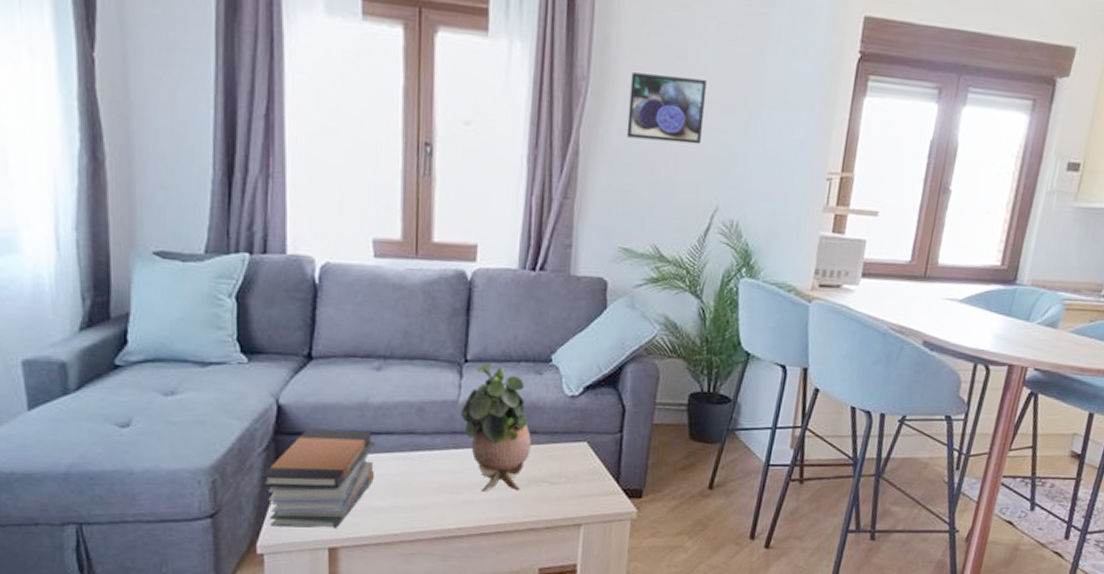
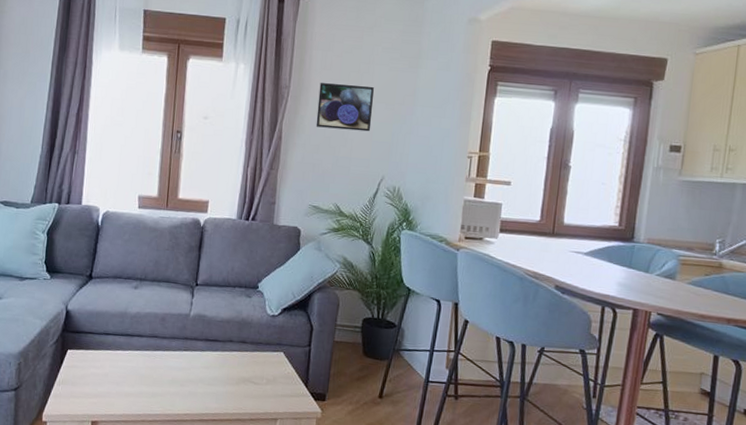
book stack: present [262,429,375,528] -> none [50,329,129,406]
potted plant: present [461,362,531,491] -> none [191,287,242,388]

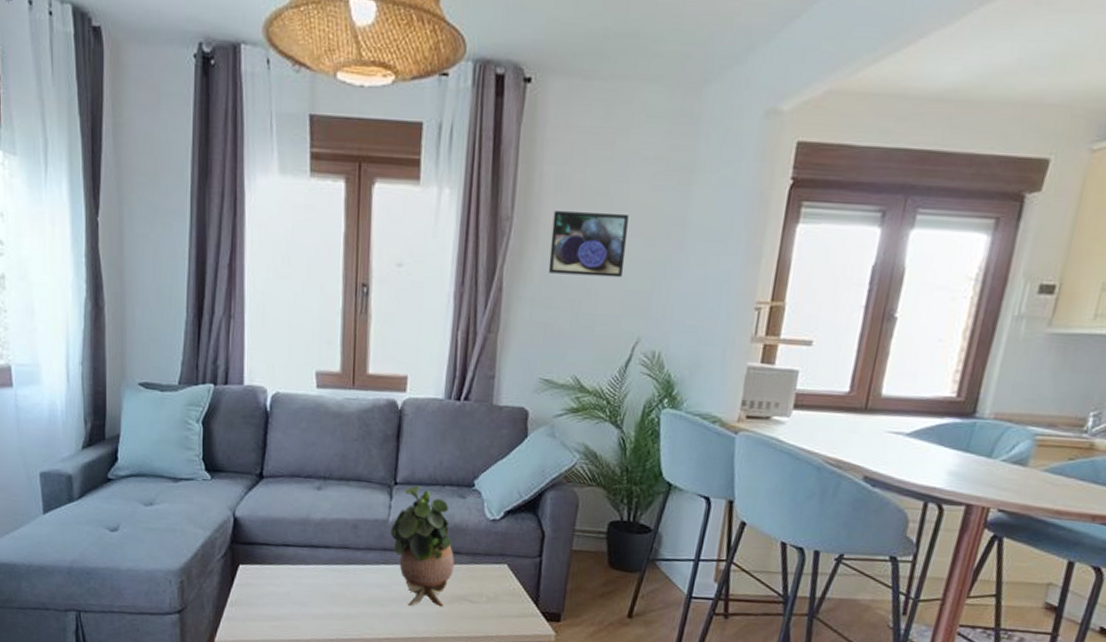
potted plant: none [191,287,242,388] -> present [391,485,454,607]

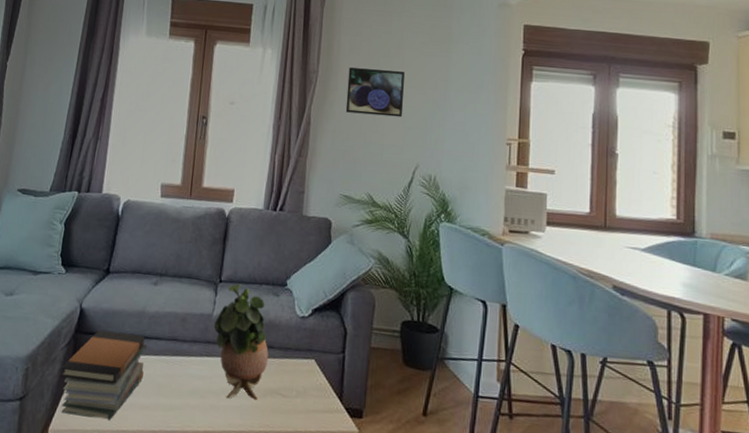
book stack: none [220,540,315,630] -> present [60,330,147,420]

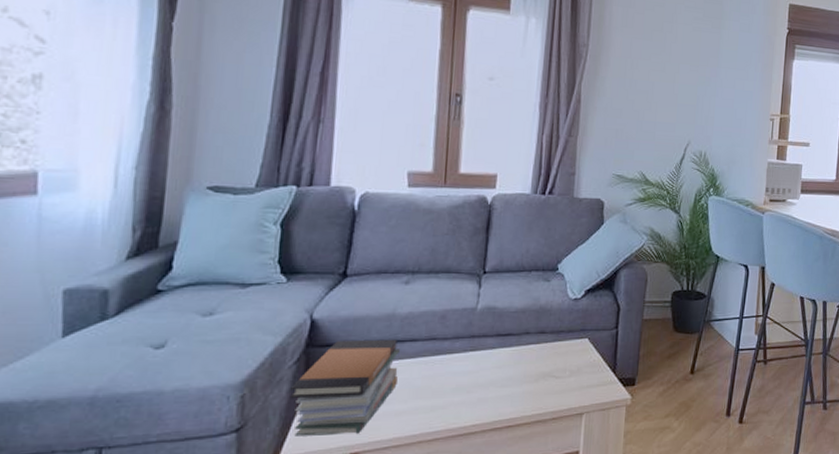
potted plant: present [214,283,269,401] -> none [479,273,540,389]
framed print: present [345,67,405,118] -> none [618,41,678,94]

